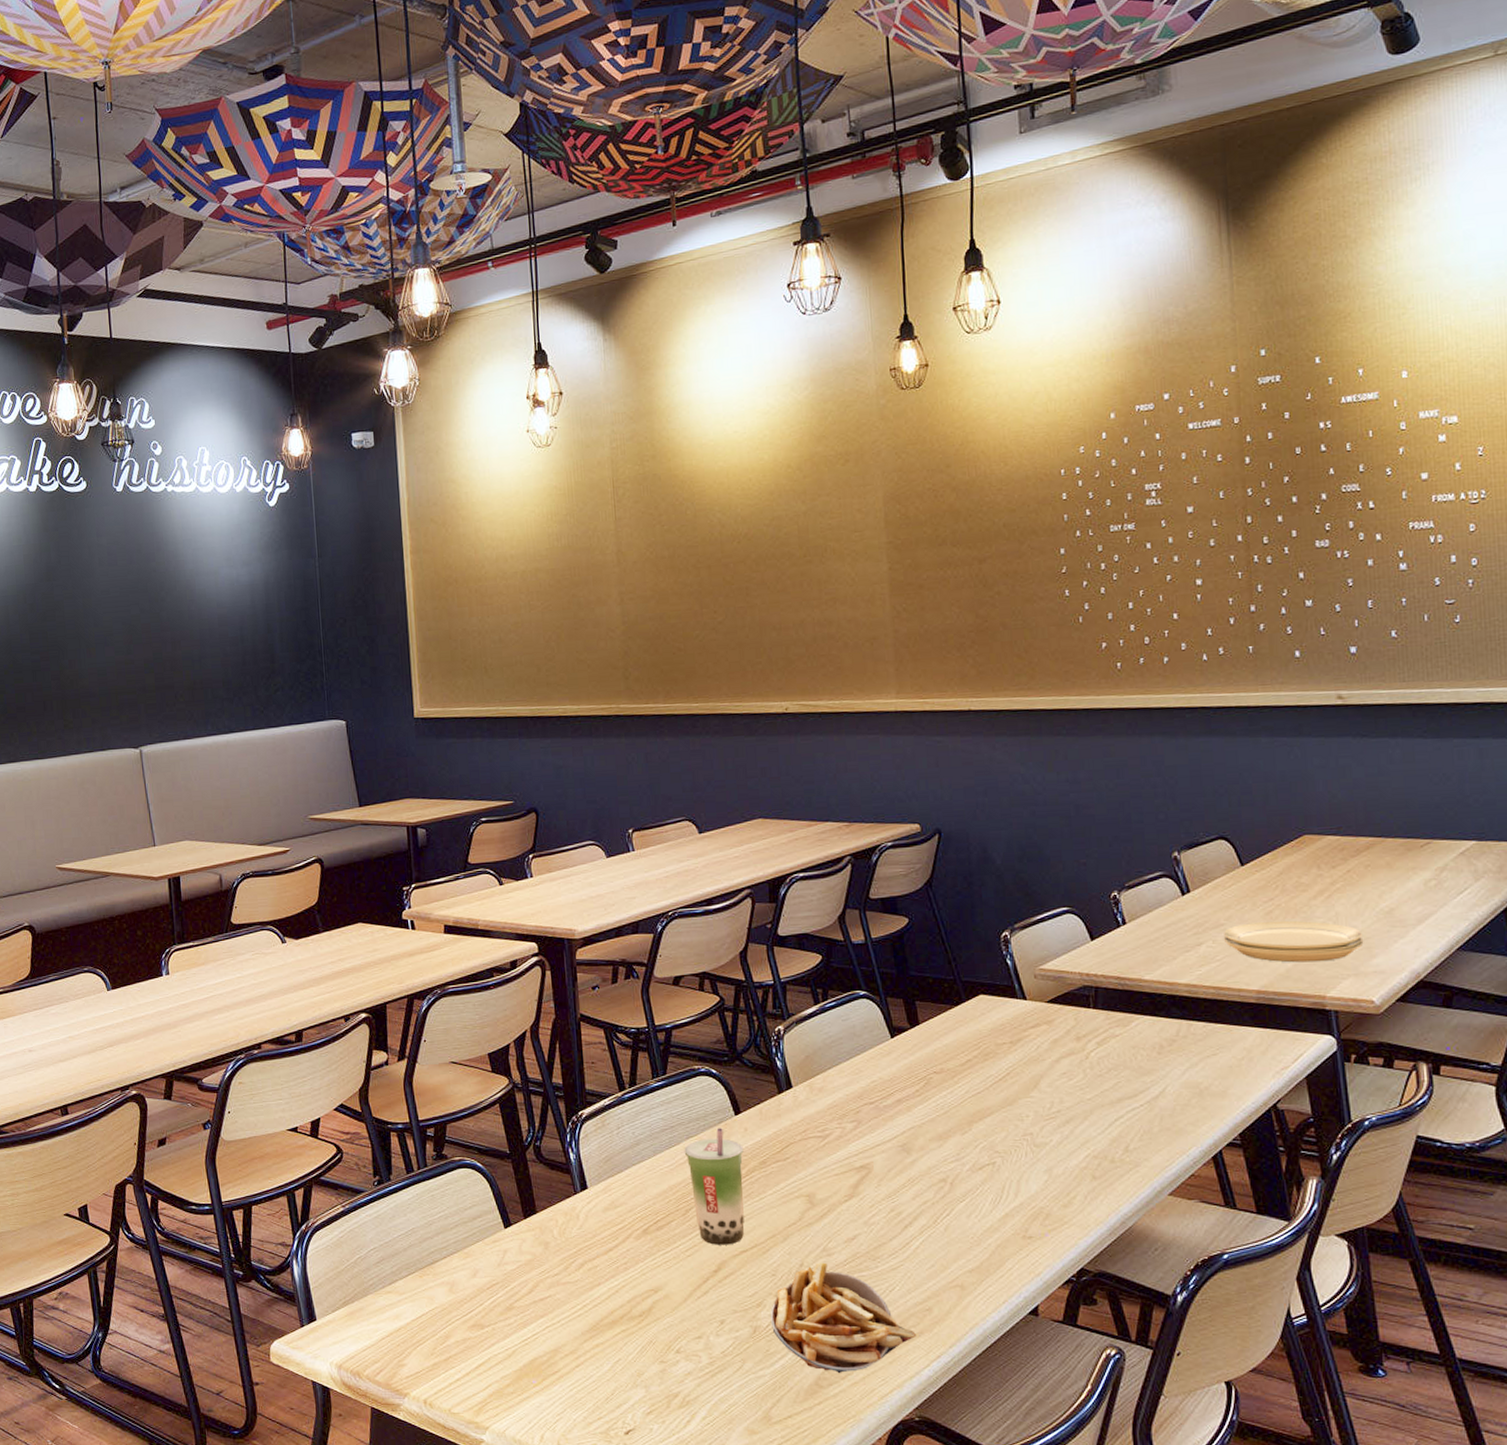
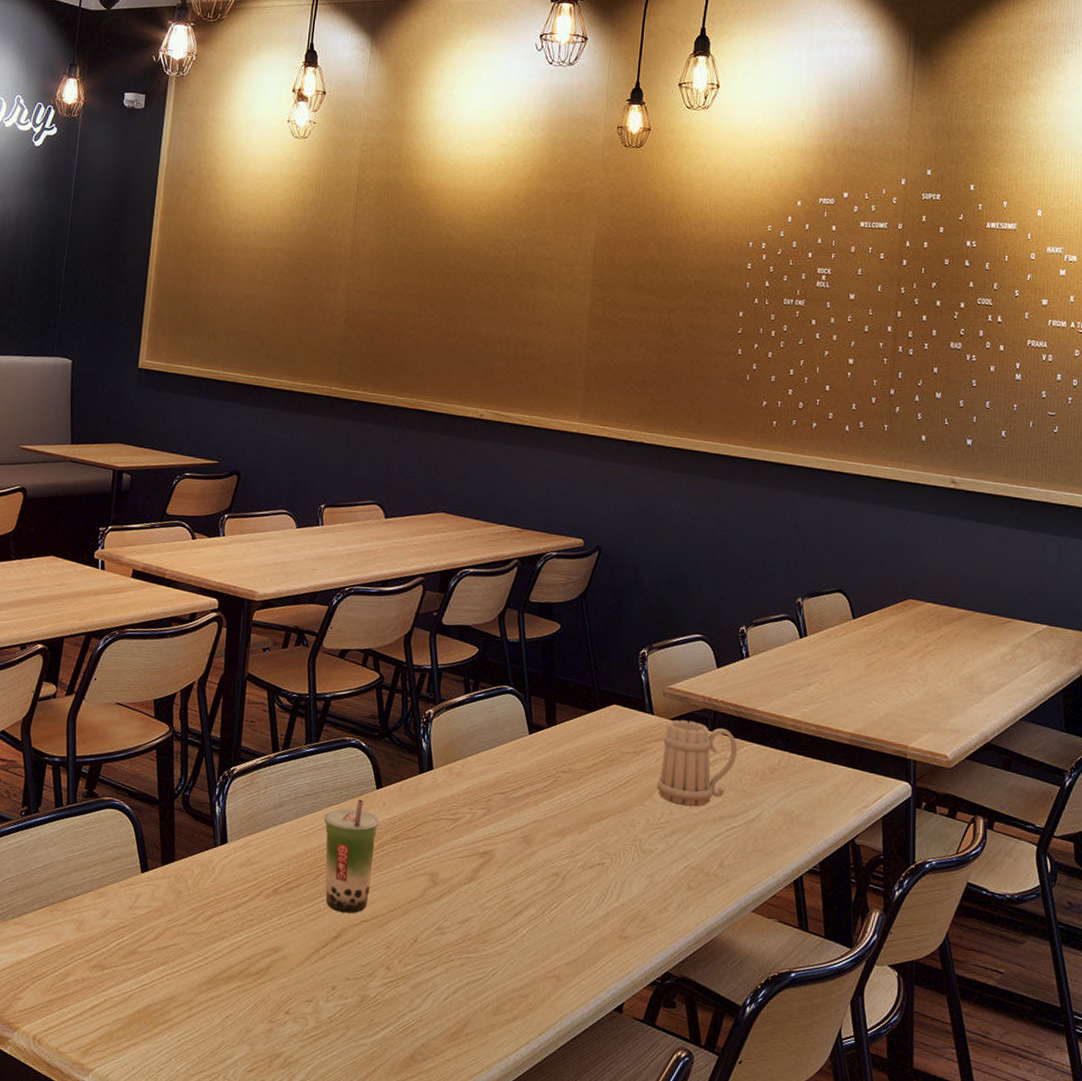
french fries: present [770,1262,916,1373] -> none [378,940,510,1049]
beer mug: none [1041,1001,1128,1092] -> present [657,720,738,807]
plate: present [1224,920,1364,963] -> none [830,671,946,715]

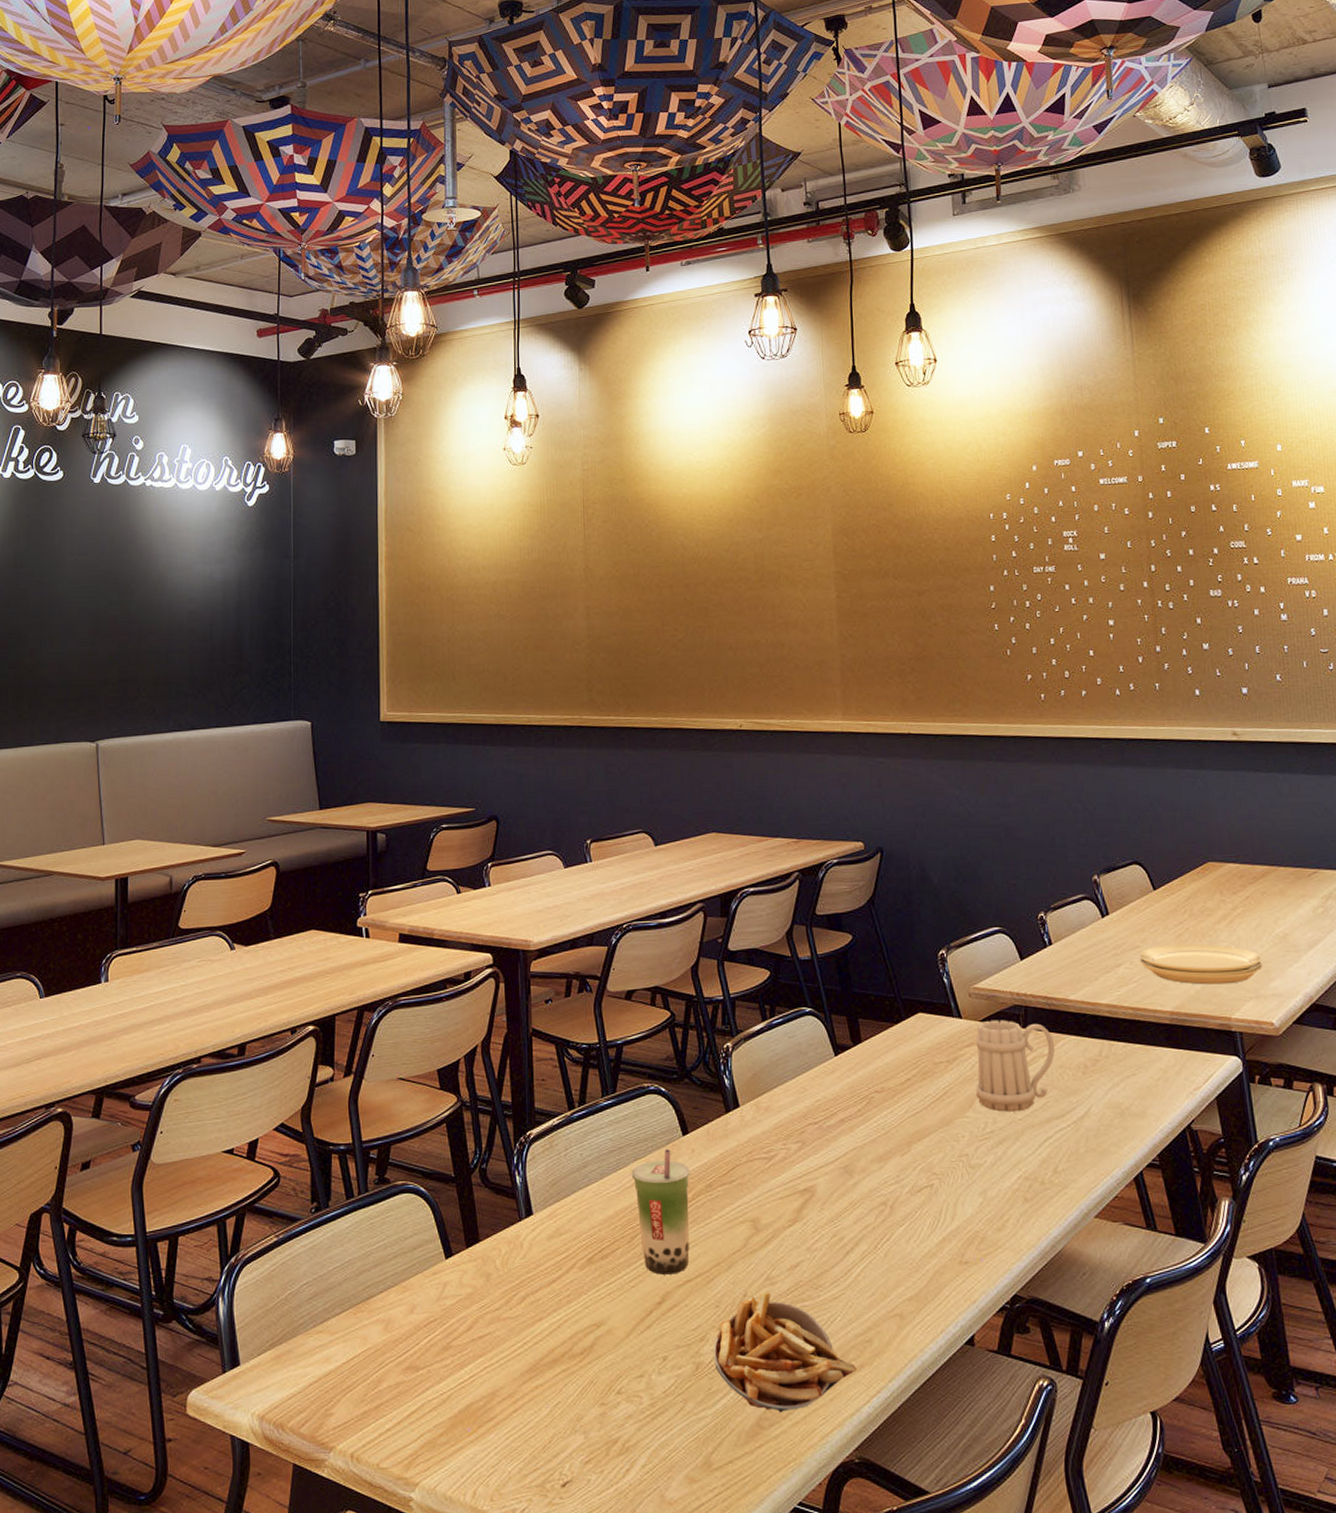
french fries: none [378,940,510,1049] -> present [713,1292,857,1412]
plate: none [830,671,946,715] -> present [1140,943,1263,985]

